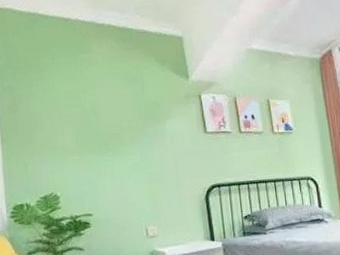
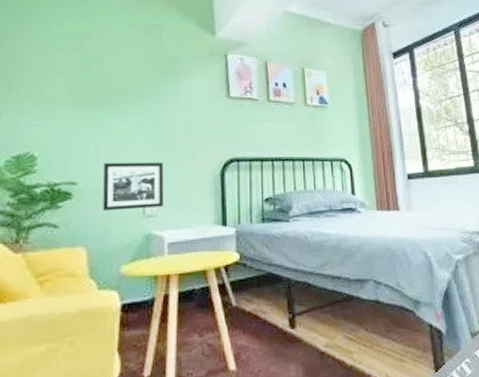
picture frame: none [111,192,162,235] -> present [103,162,164,211]

